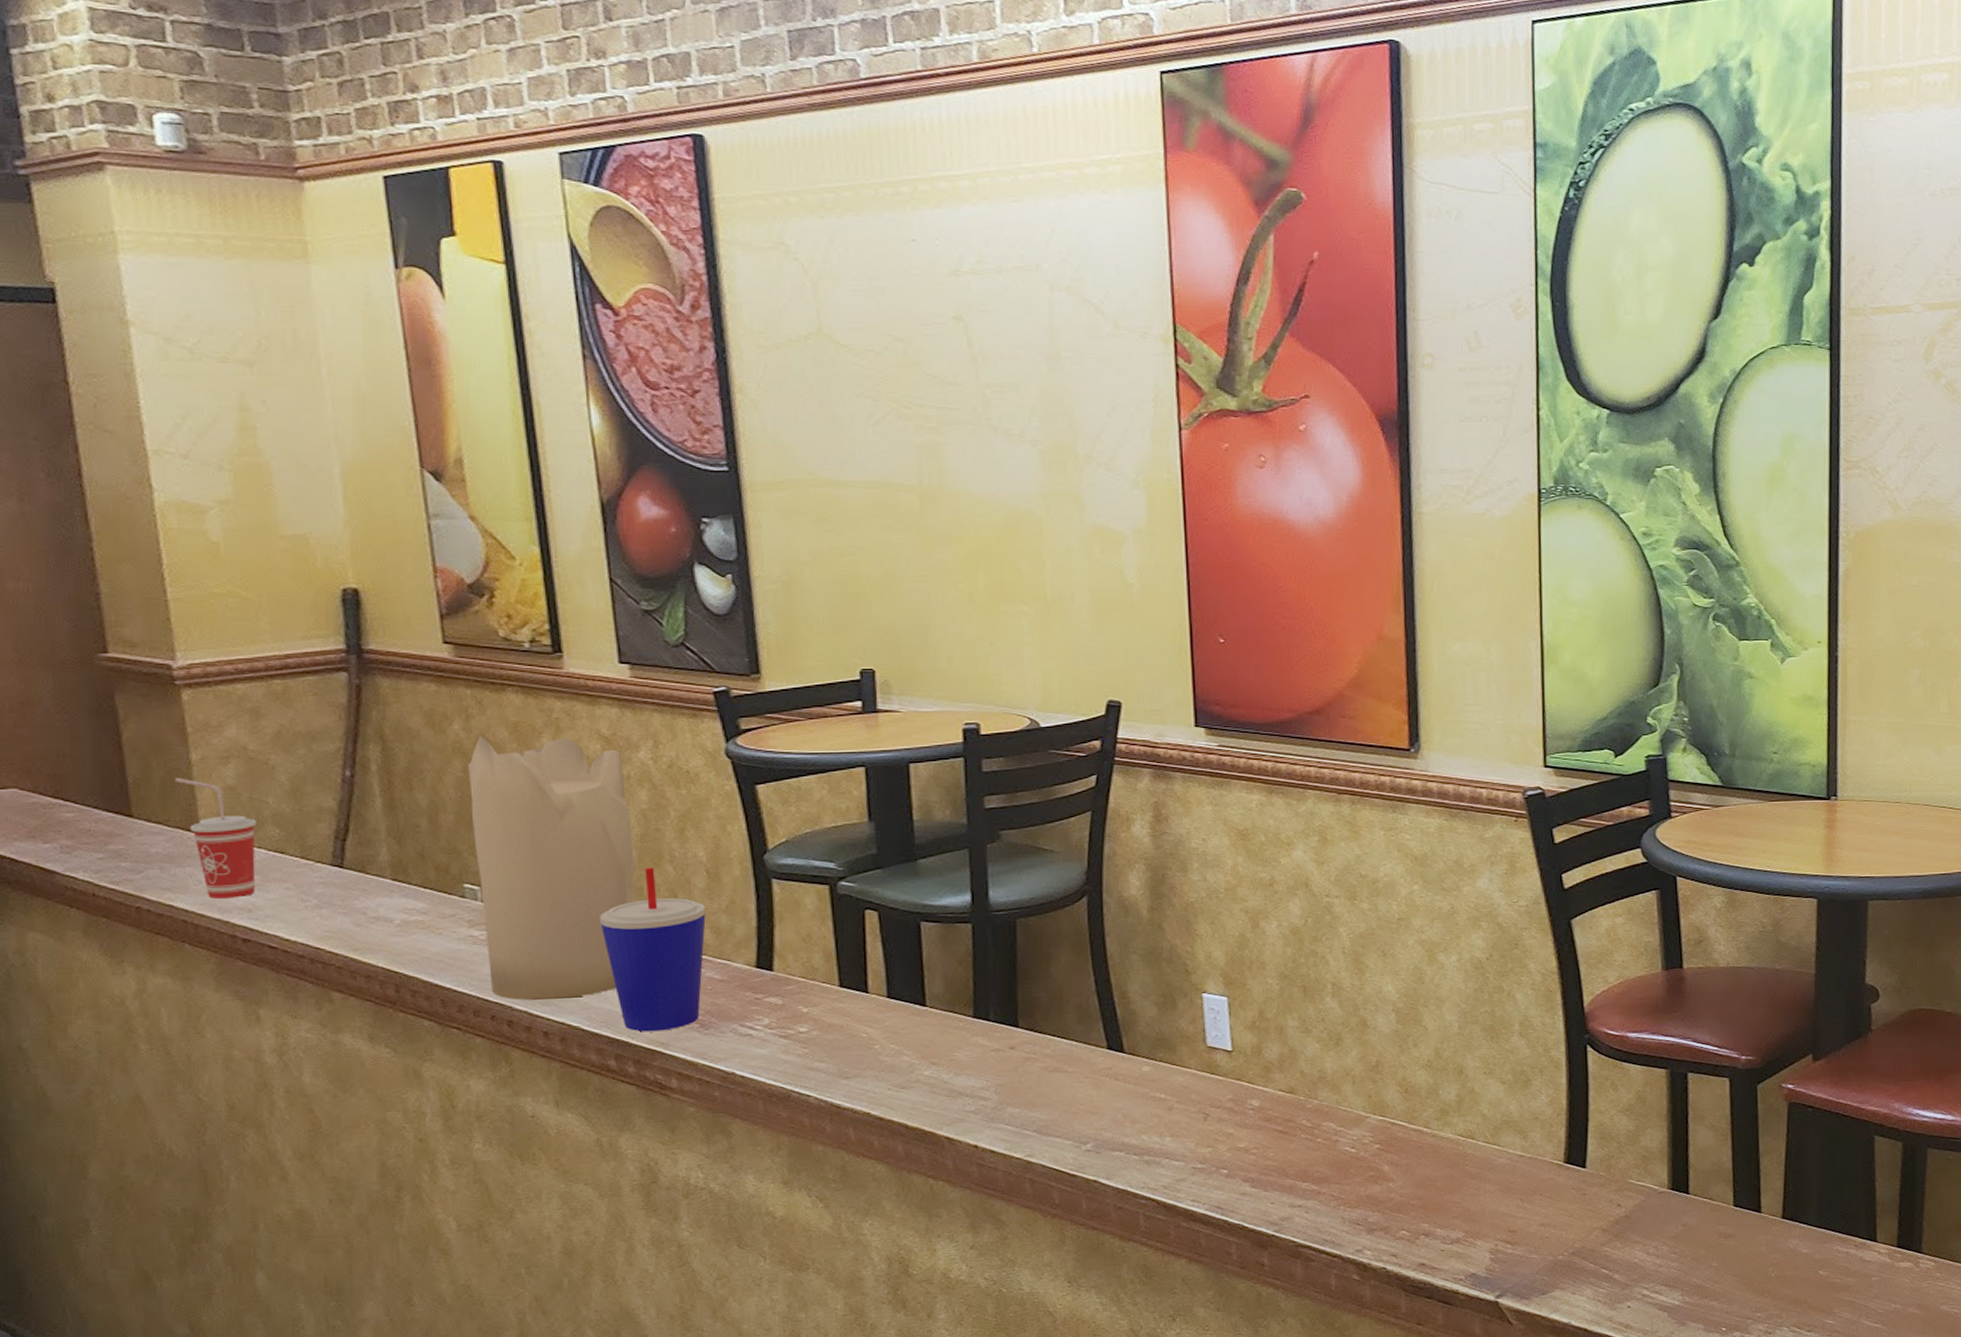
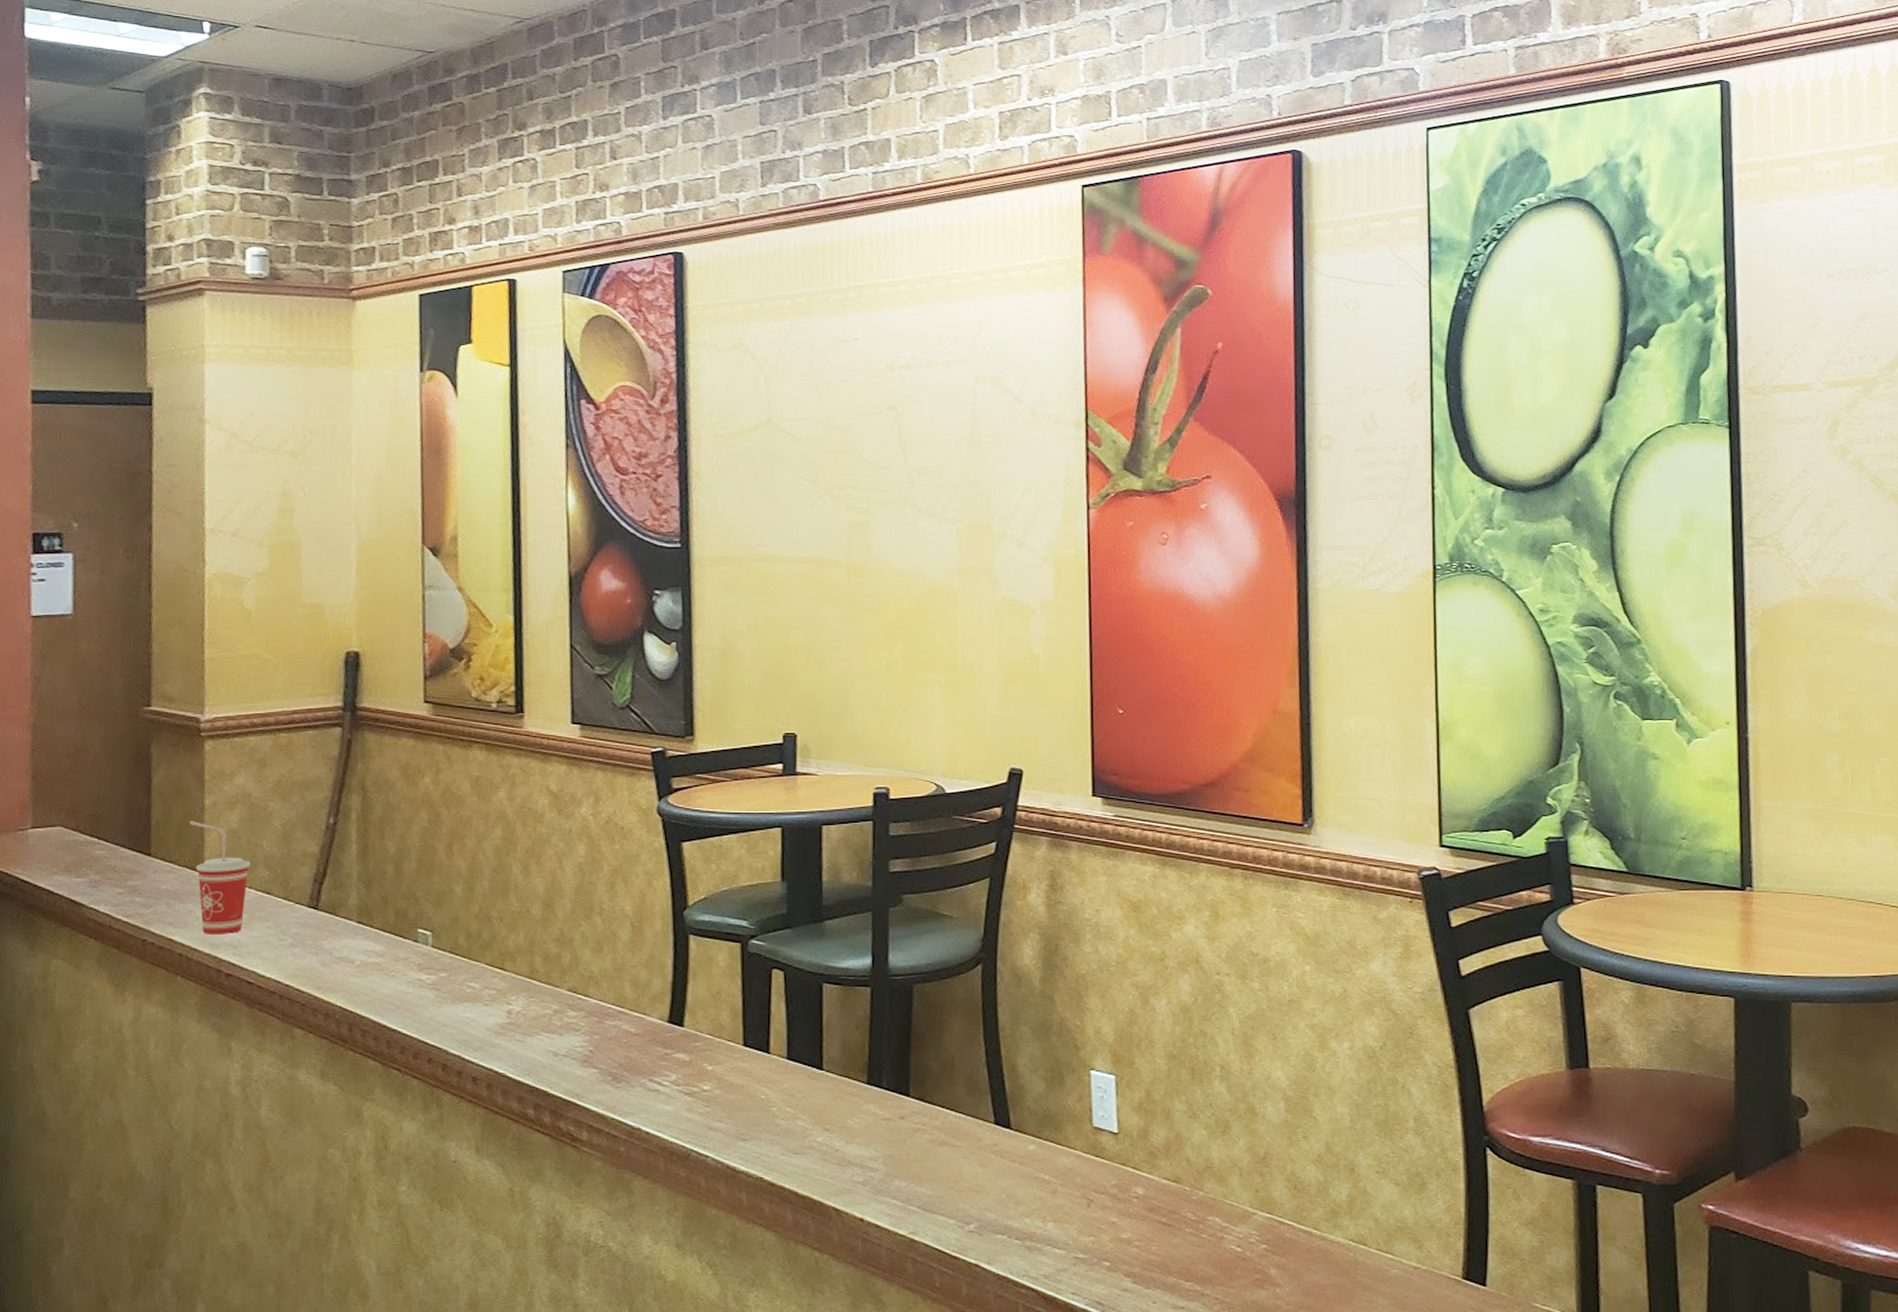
paper bag: present [467,736,635,1001] -> none [430,789,569,1046]
beverage cup: present [600,867,706,1032] -> none [532,919,627,1082]

